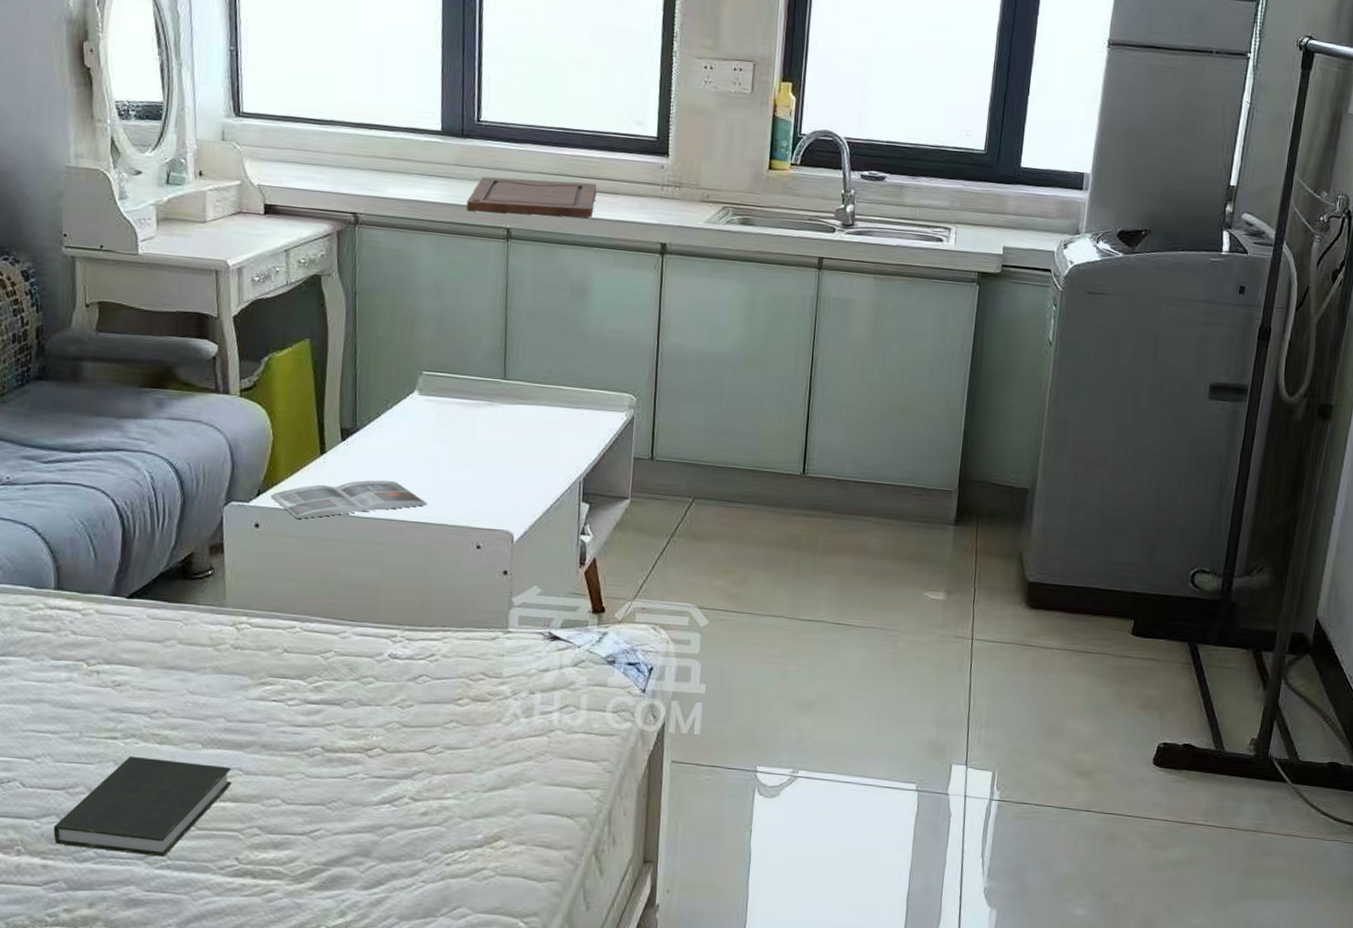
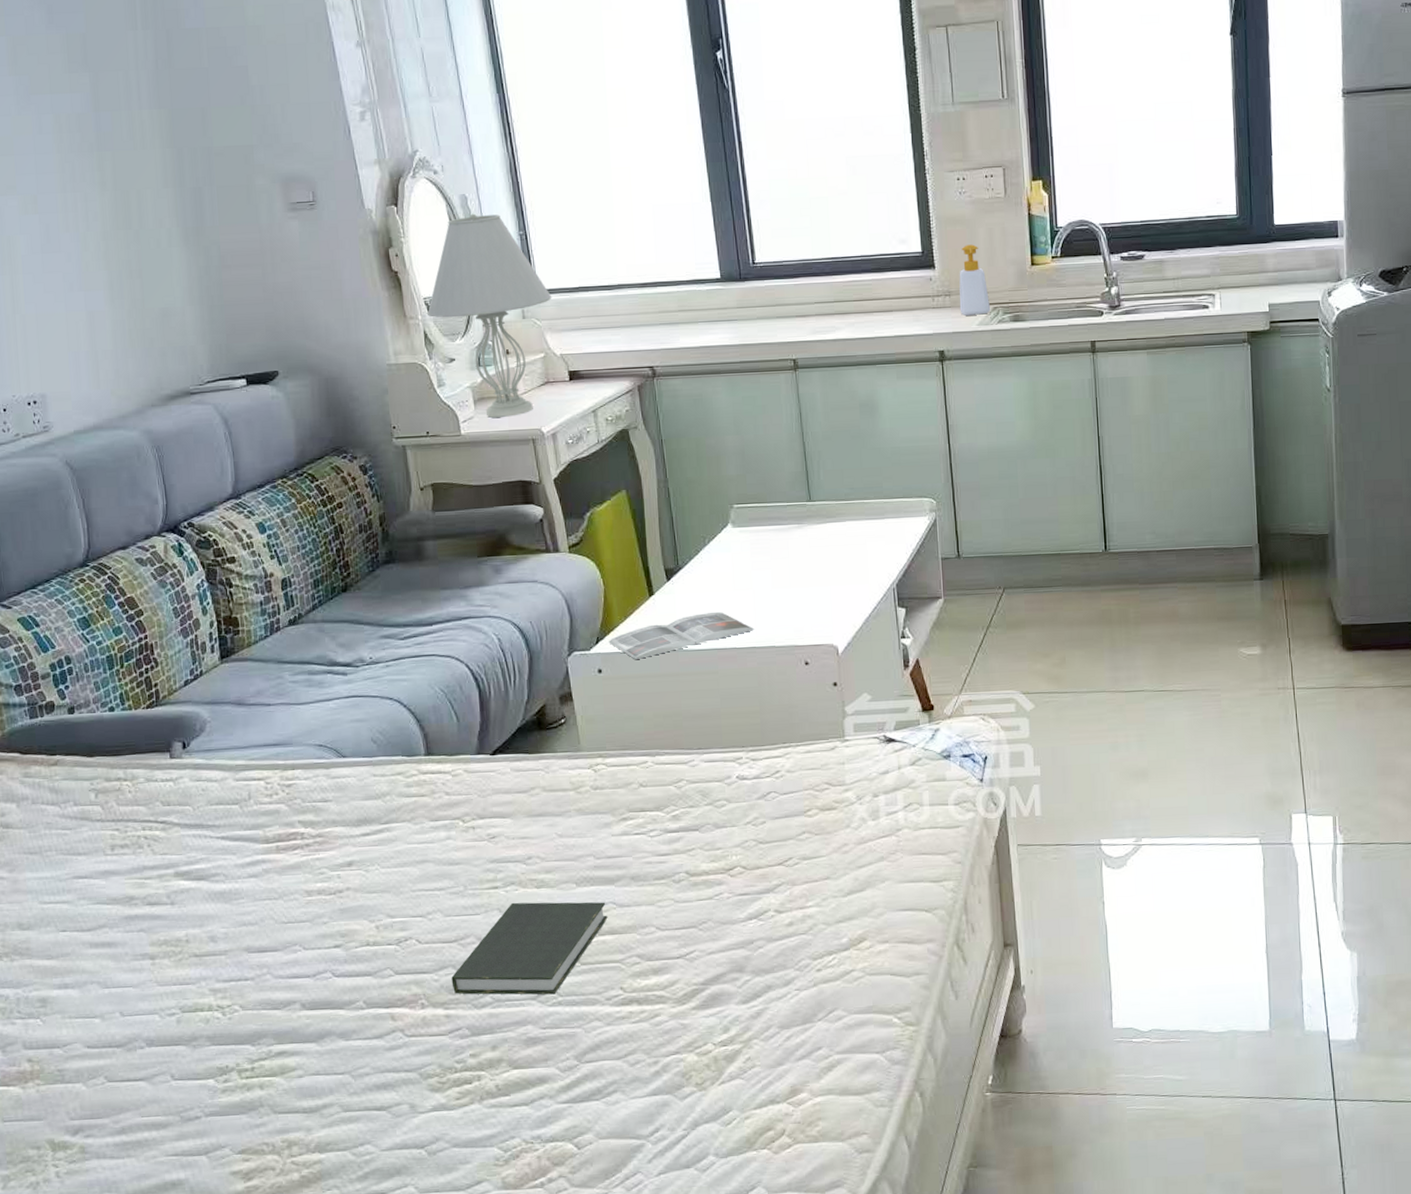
table lamp: none [116,19,257,243] -> present [426,213,552,418]
cutting board: present [467,176,597,218] -> none [753,304,872,348]
soap bottle: none [688,137,721,213] -> present [959,244,991,316]

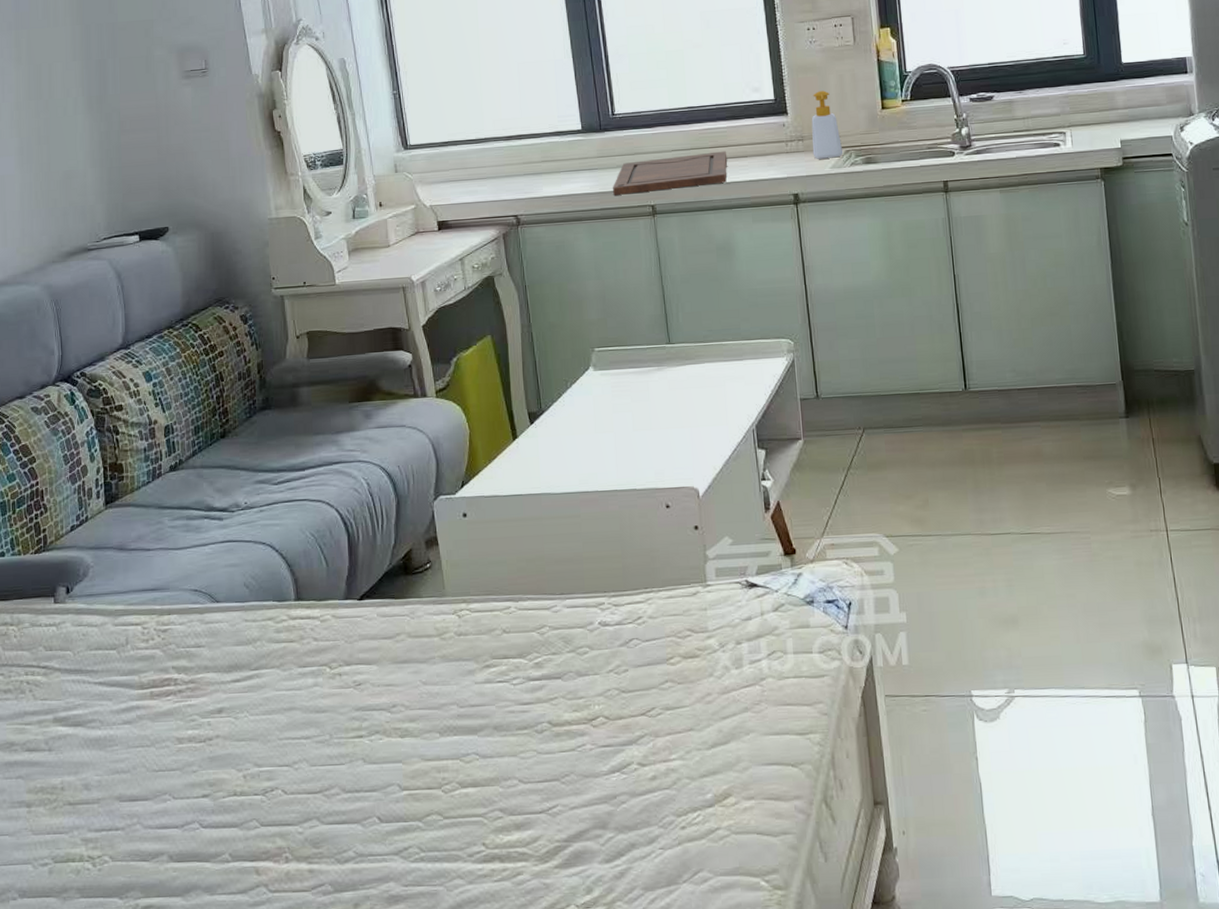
table lamp: present [426,213,552,418] -> none [306,75,423,268]
book: present [451,902,608,995] -> none [315,752,471,850]
magazine: present [608,612,755,660] -> none [473,455,616,504]
cutting board: none [753,304,872,348] -> present [613,151,728,195]

